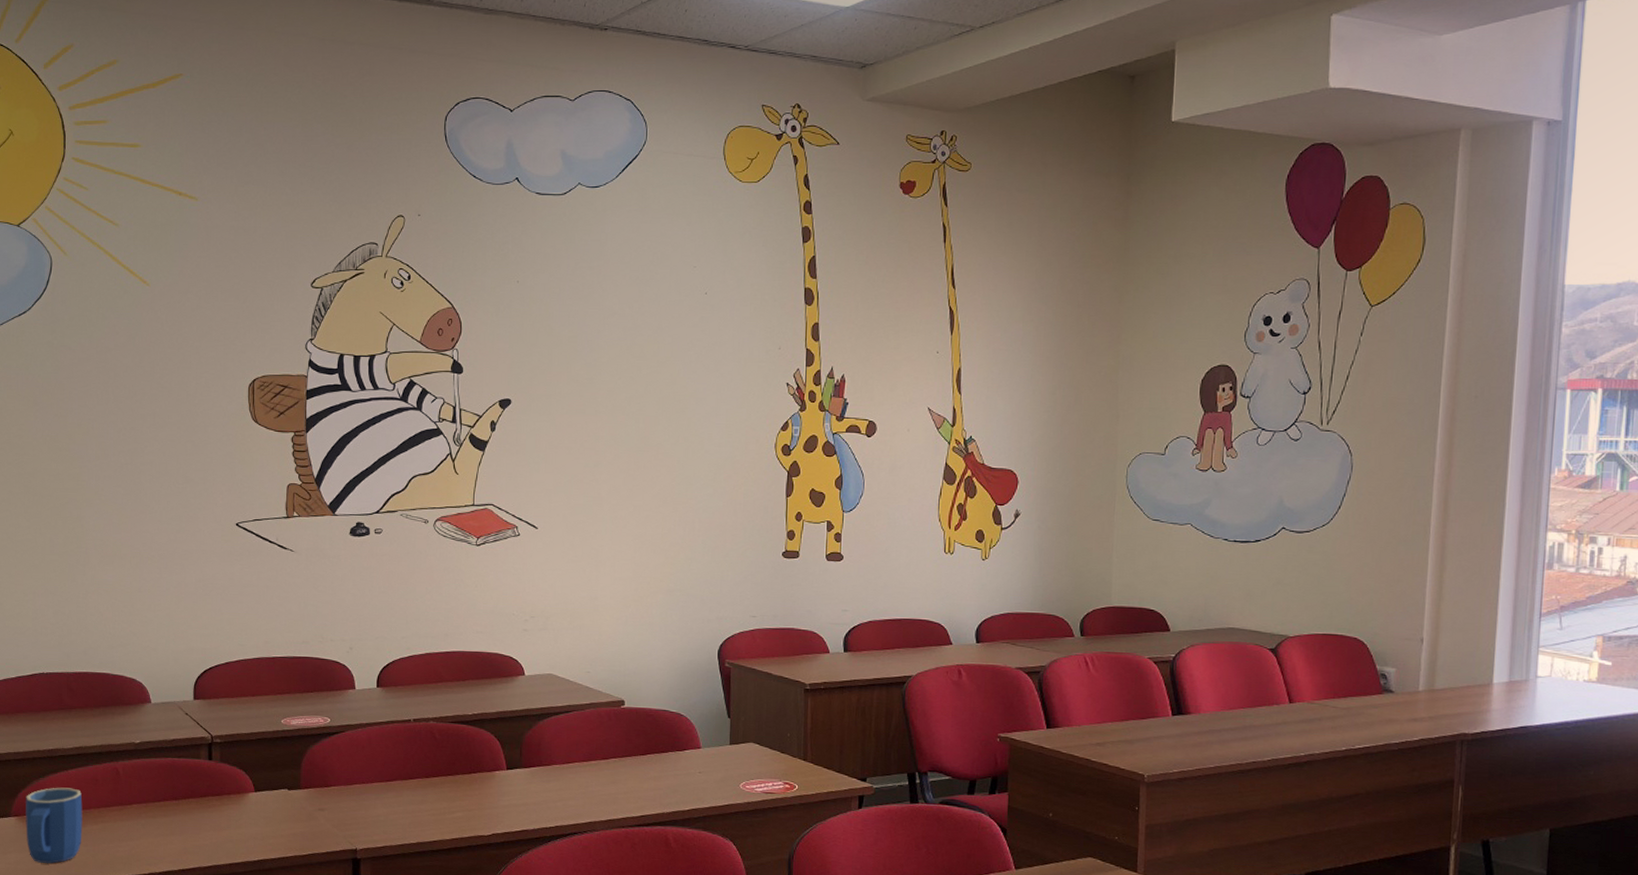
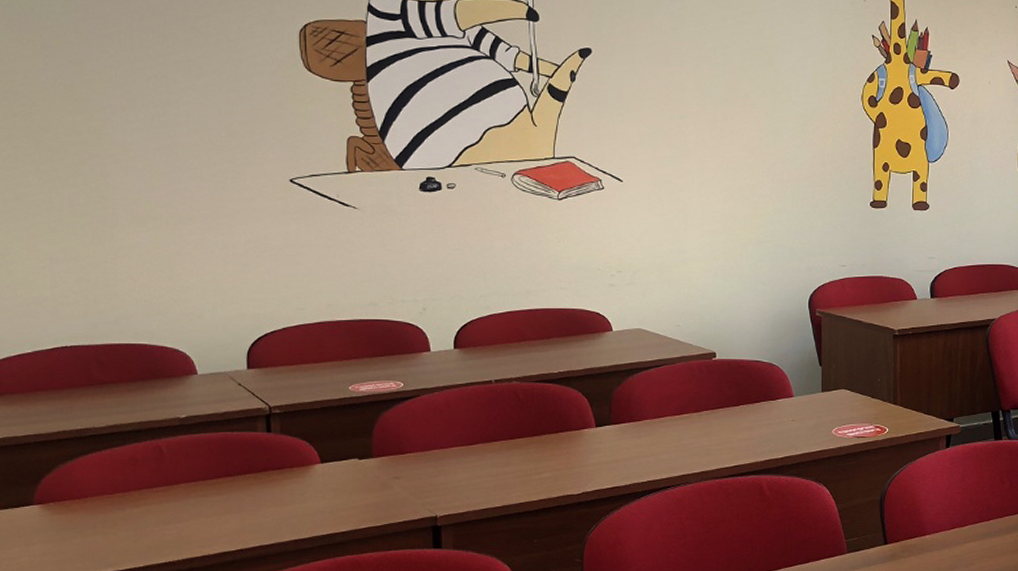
mug: present [26,787,83,864] -> none [51,470,121,553]

